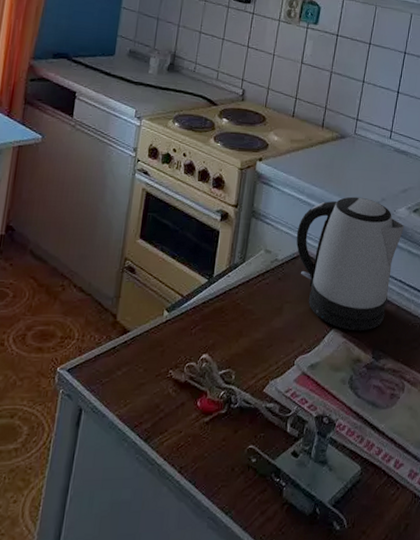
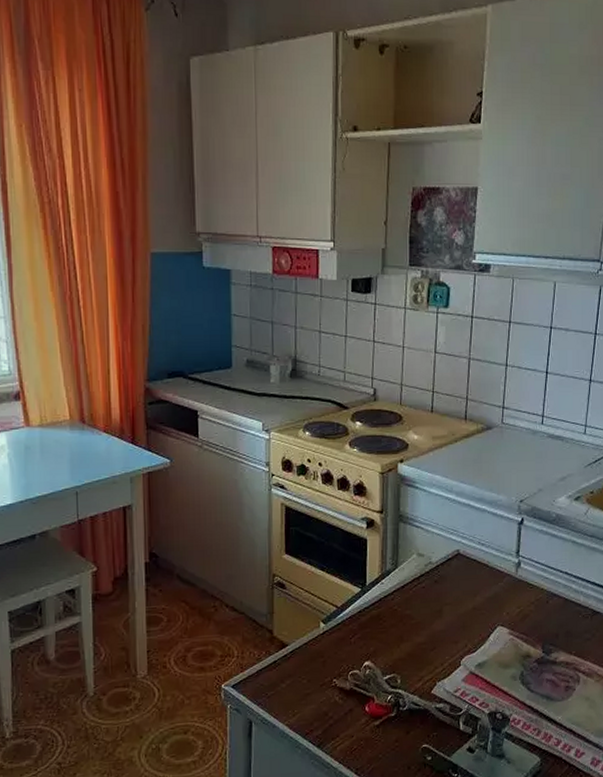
kettle: present [296,196,404,331] -> none [449,490,566,627]

